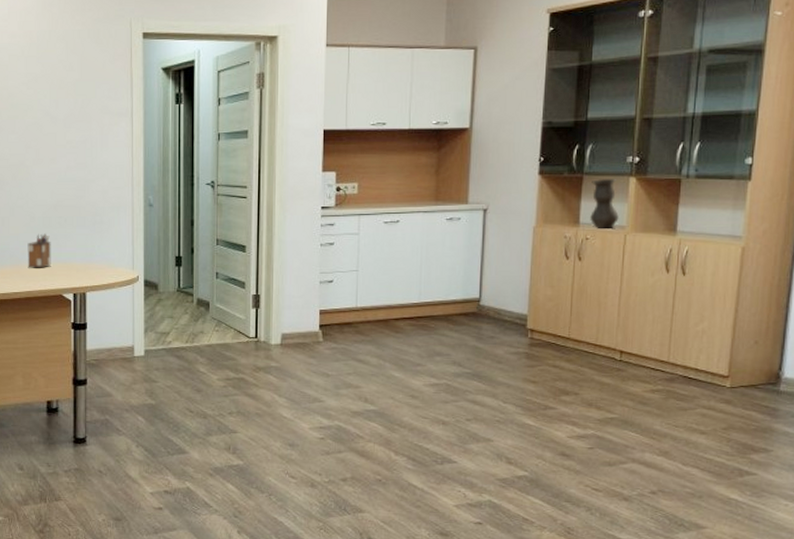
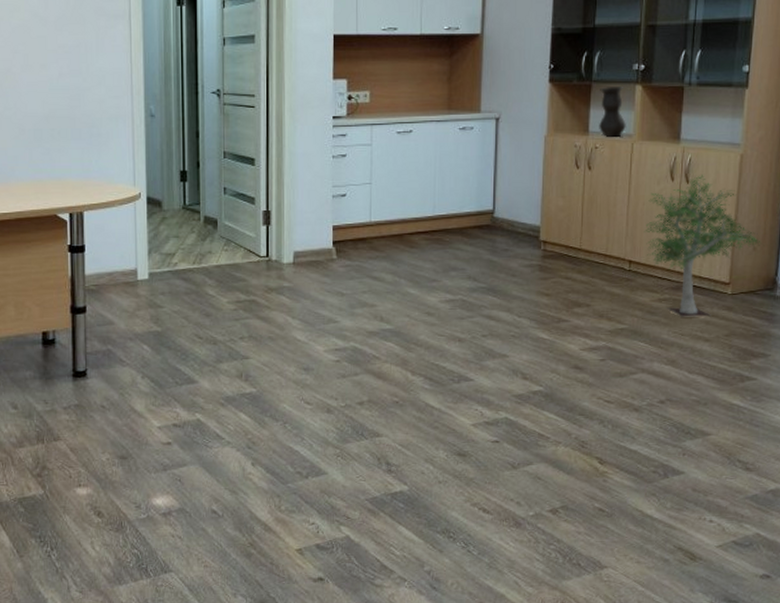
desk organizer: present [27,233,51,268] -> none [17,147,44,186]
potted tree: none [636,267,764,409] -> present [644,175,761,317]

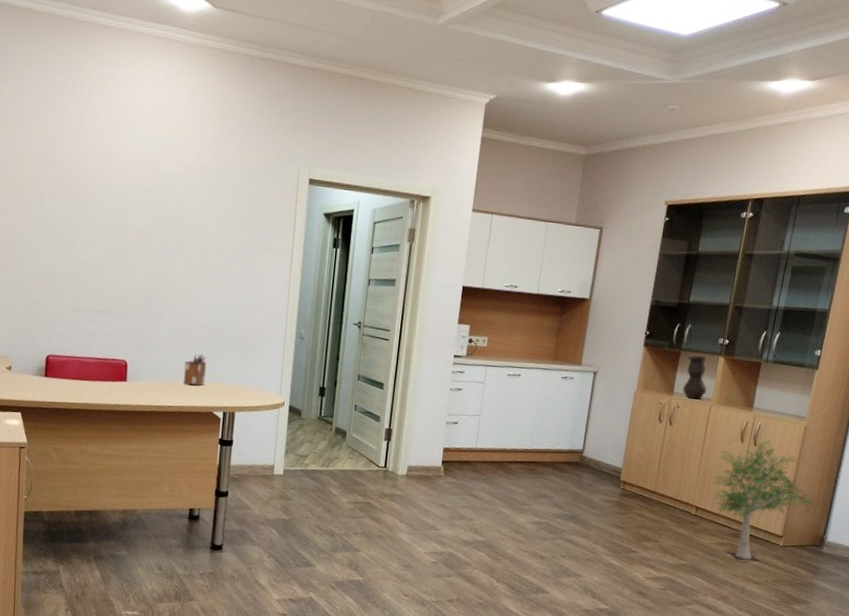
desk organizer: none [17,147,44,186] -> present [183,353,207,386]

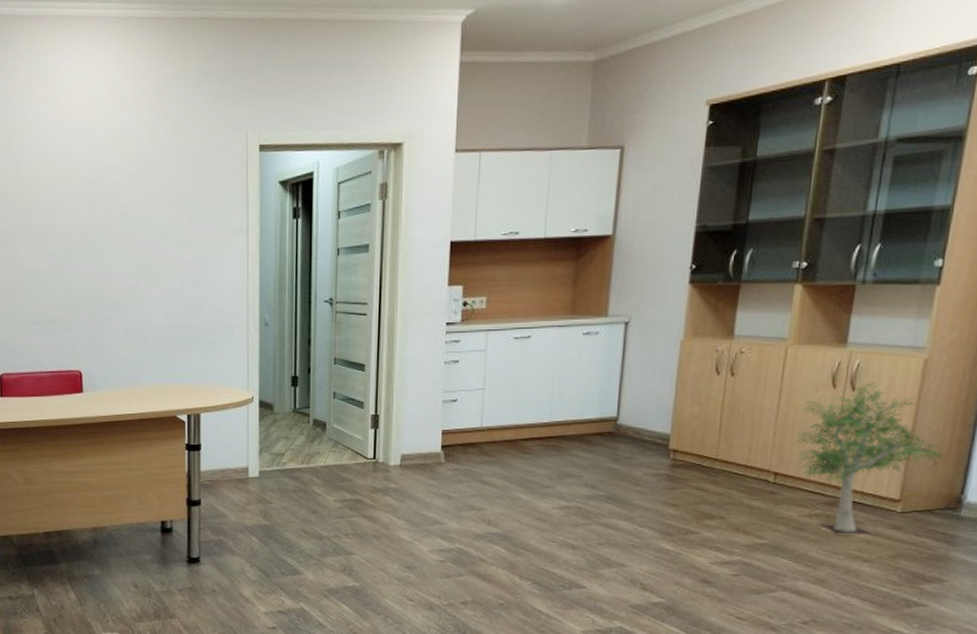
desk organizer: present [183,353,207,386] -> none [141,355,165,390]
vase: present [683,355,708,400] -> none [746,287,780,342]

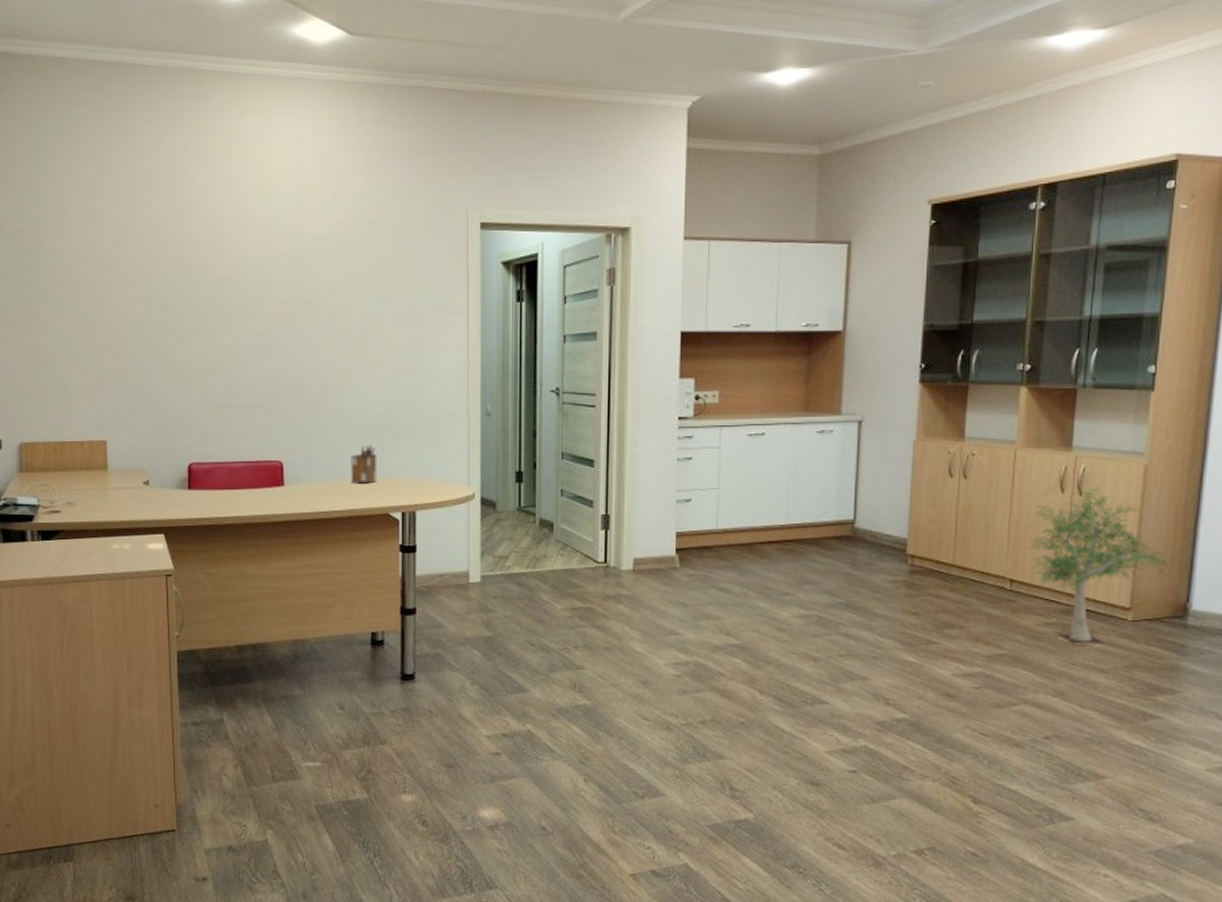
desk organizer: none [141,355,165,390] -> present [351,445,377,484]

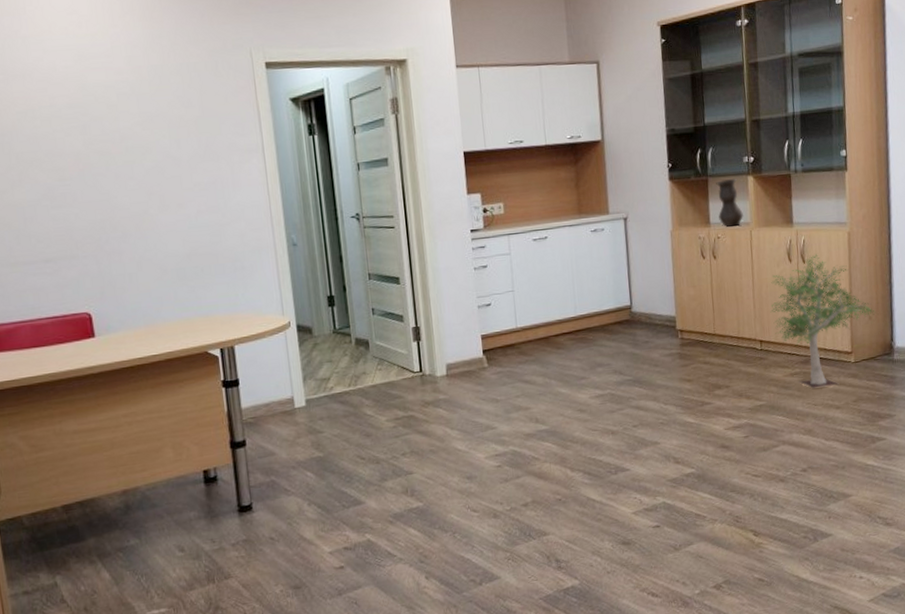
desk organizer: present [351,445,377,484] -> none [161,286,192,327]
vase: none [976,388,1008,444] -> present [716,179,743,228]

